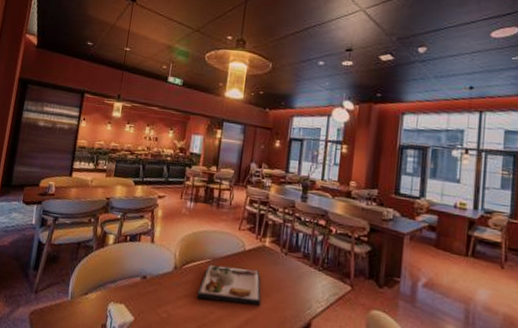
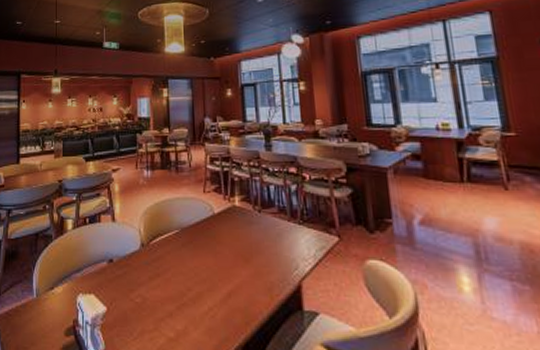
dinner plate: present [196,264,262,306] -> none [170,234,242,277]

